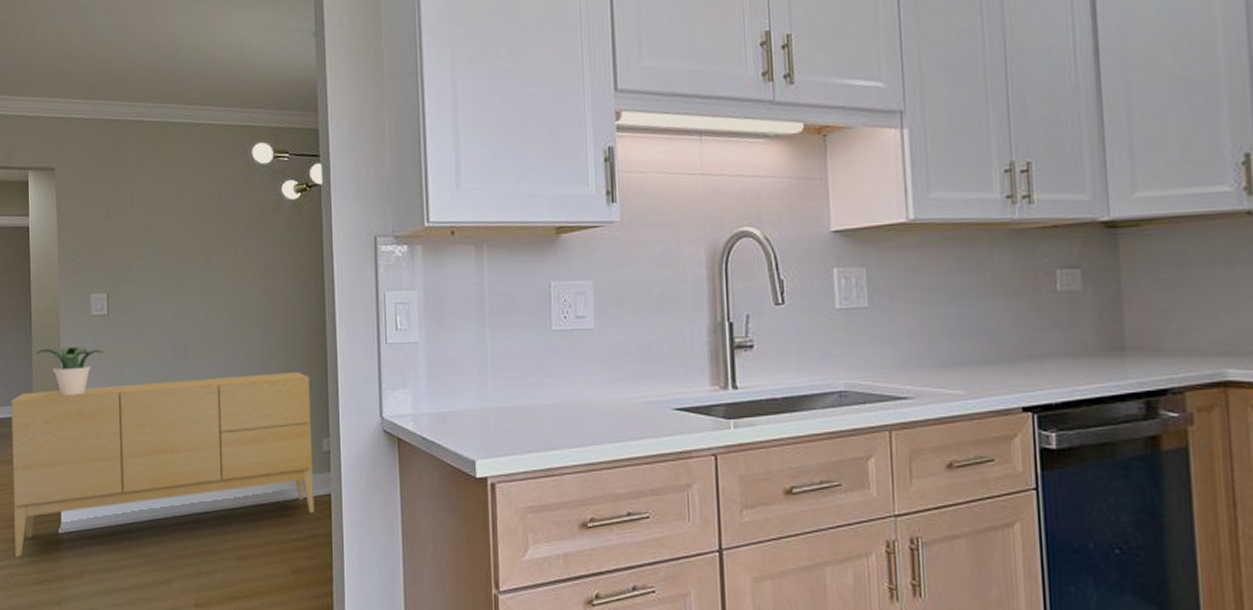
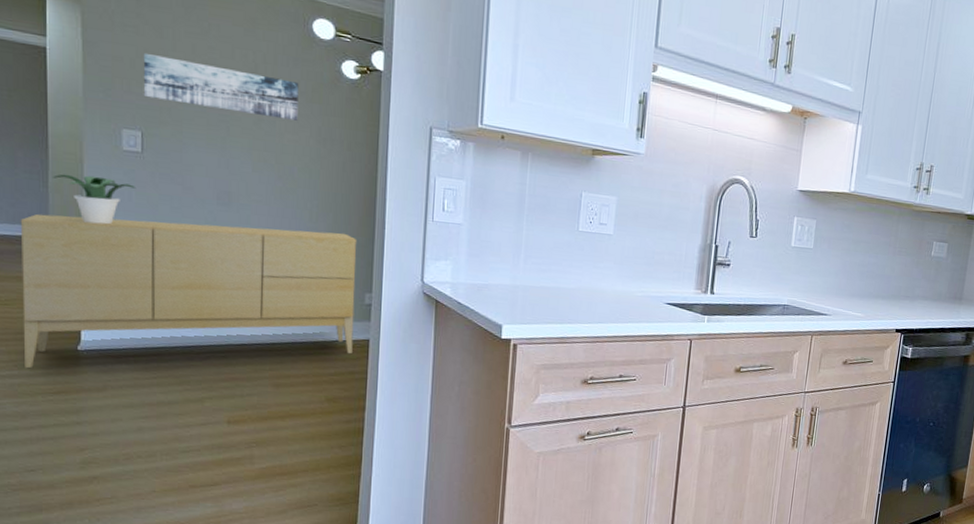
wall art: none [106,213,244,258] -> present [143,52,299,121]

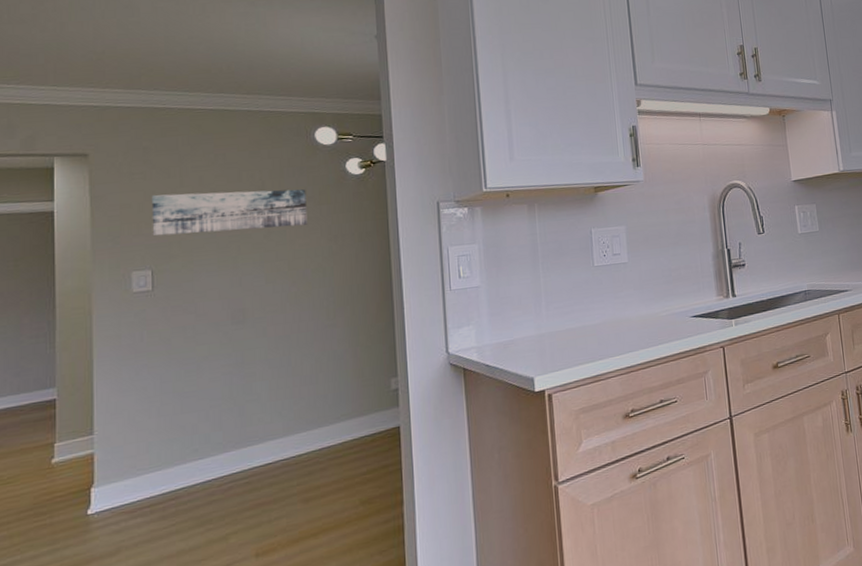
sideboard: present [20,214,358,369] -> none [25,322,384,550]
potted plant: present [53,174,136,225] -> none [60,324,148,375]

